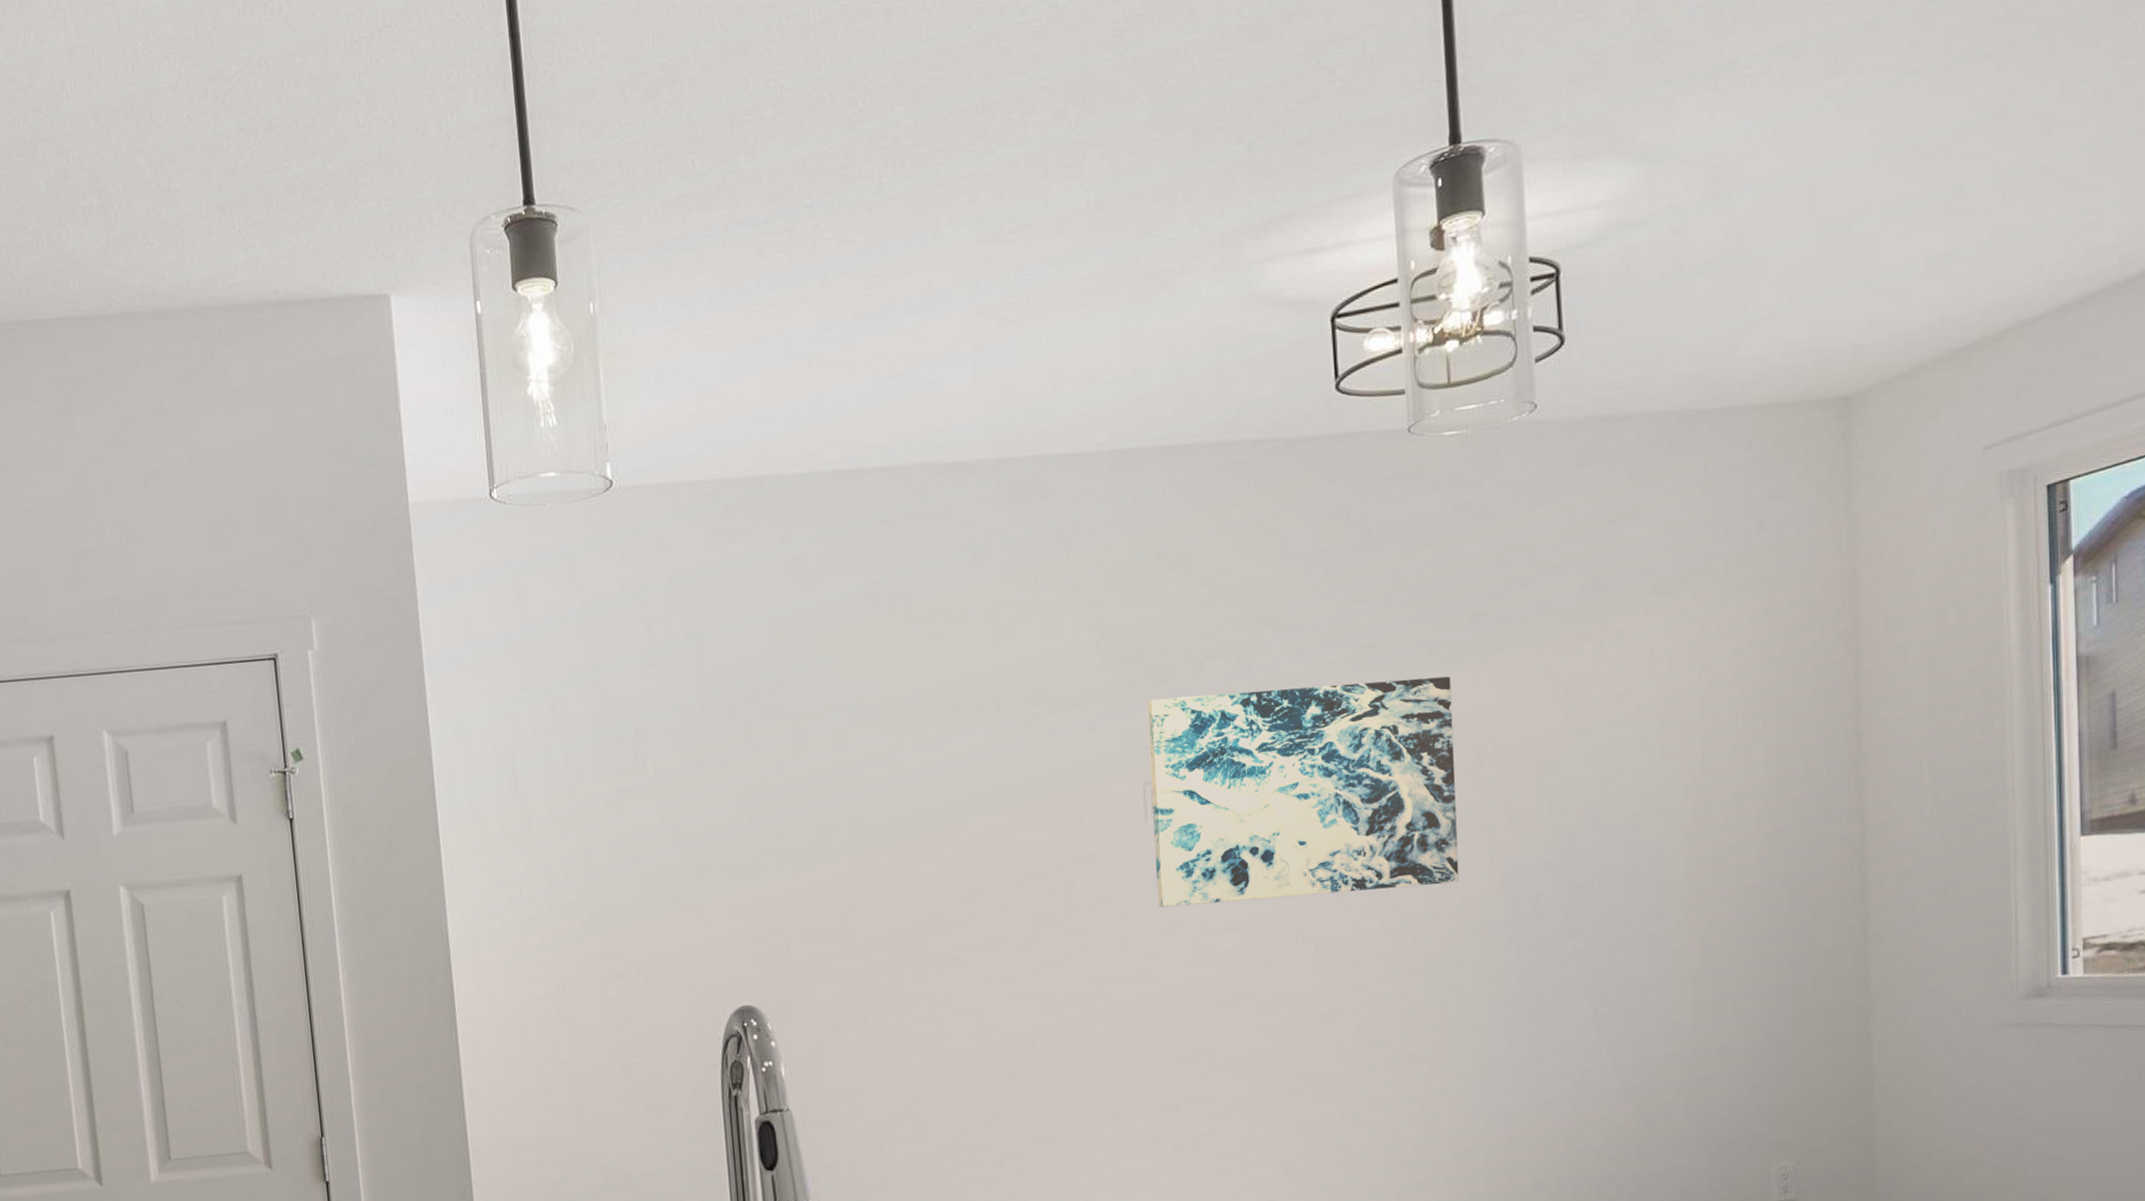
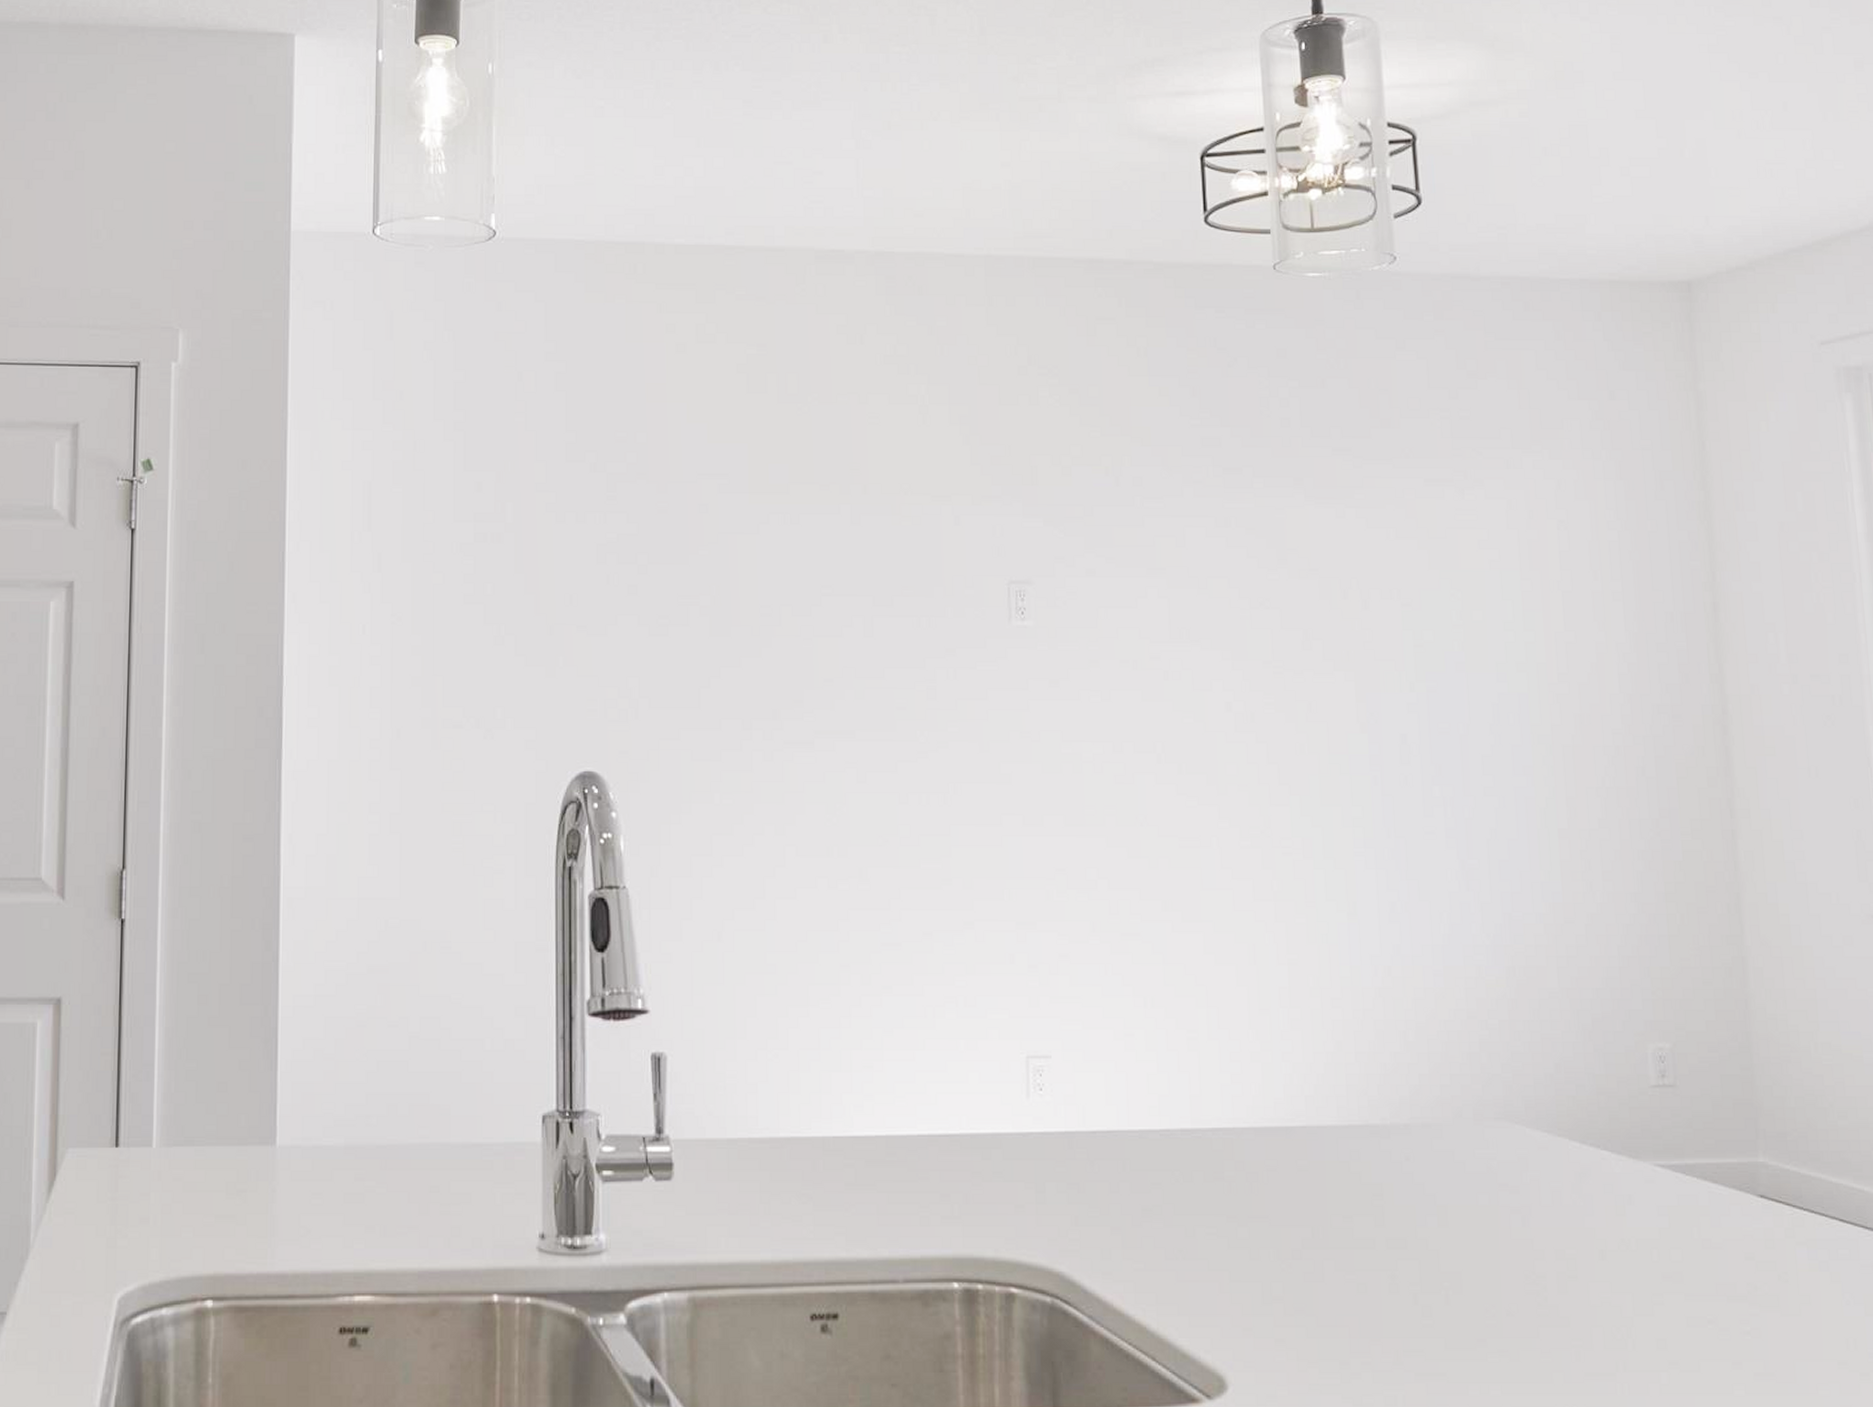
wall art: present [1147,676,1460,908] -> none [1014,500,1325,715]

